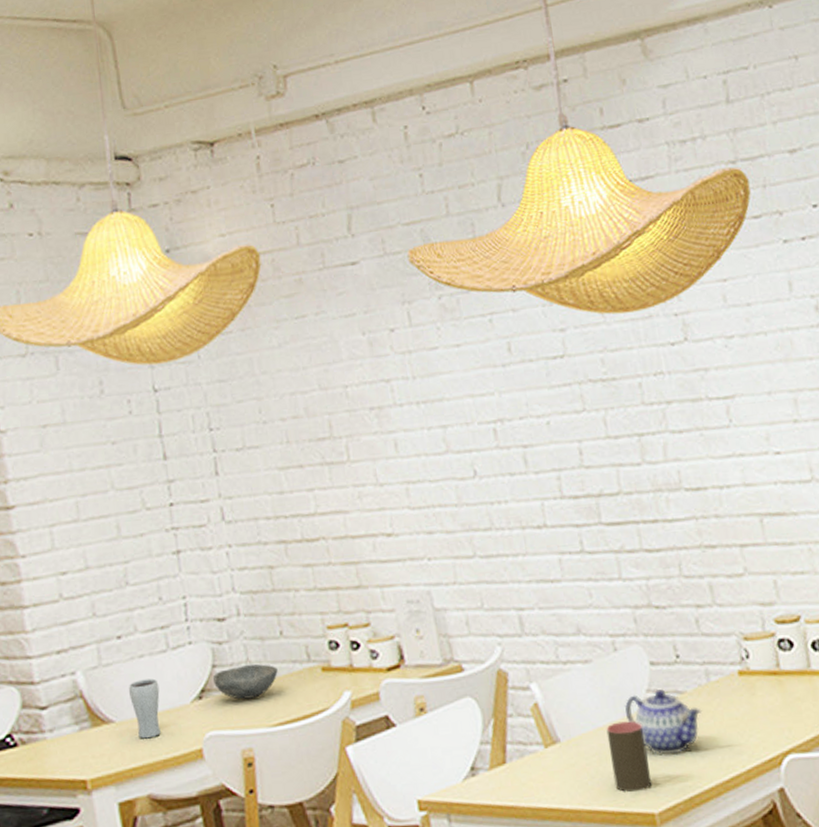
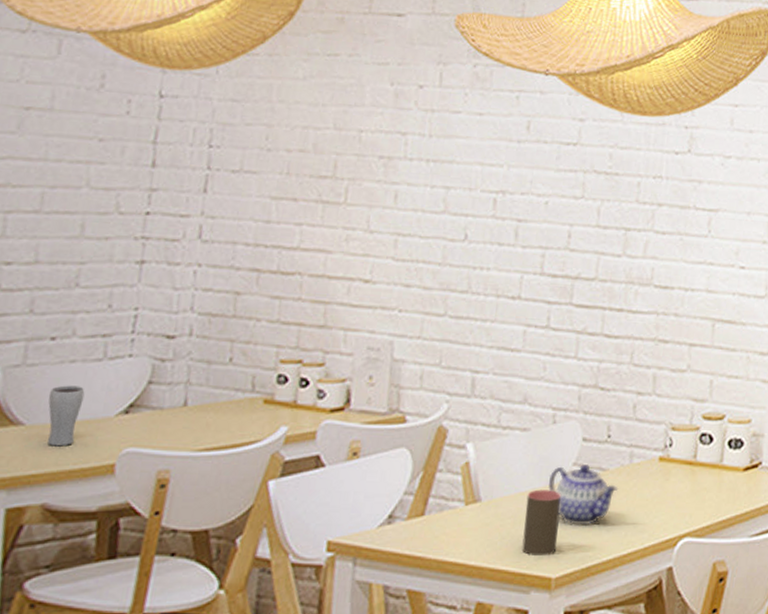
bowl: present [212,663,278,700] -> none [145,386,218,421]

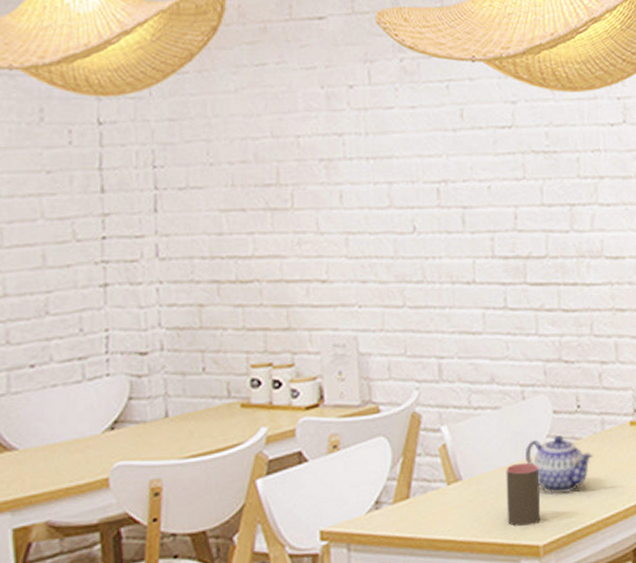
drinking glass: present [47,385,85,447] -> none [37,408,70,467]

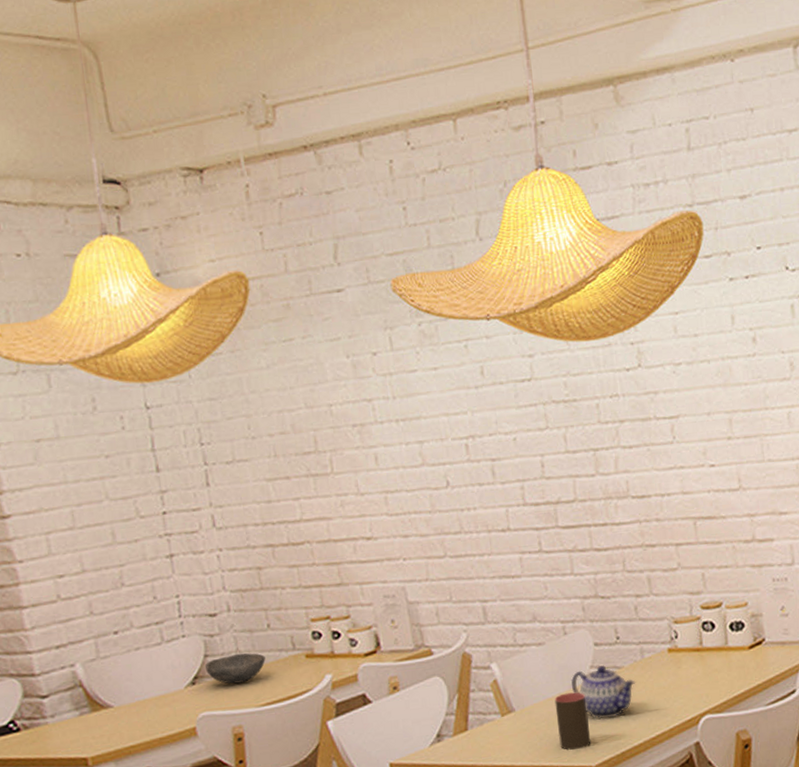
bowl: none [127,397,196,432] -> present [204,653,266,684]

